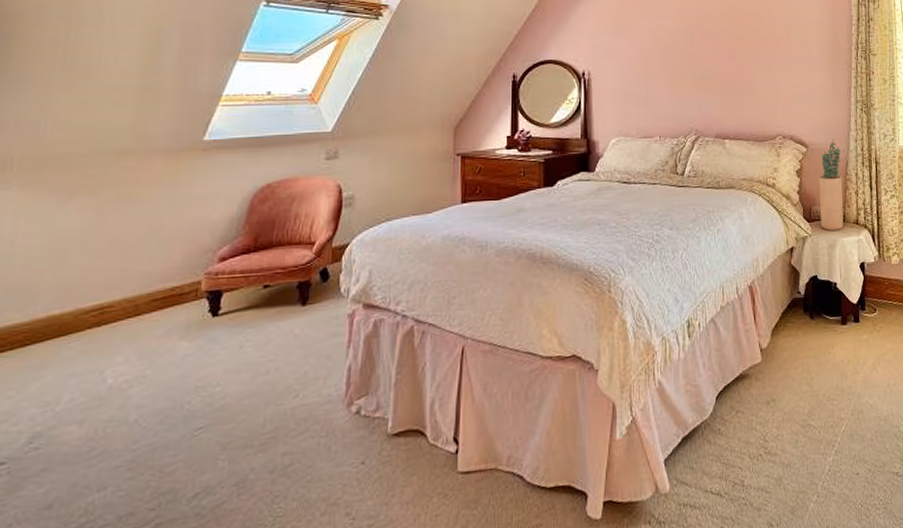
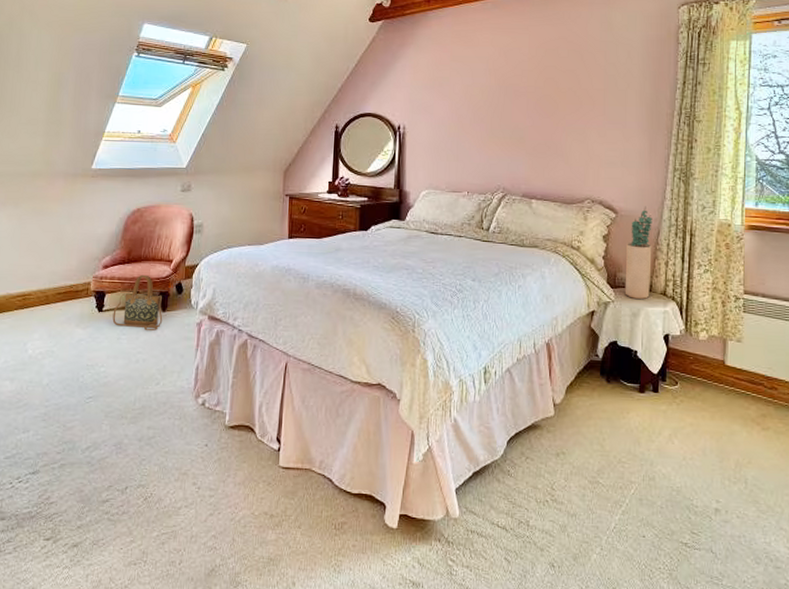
handbag: none [232,263,303,333] -> present [112,274,163,332]

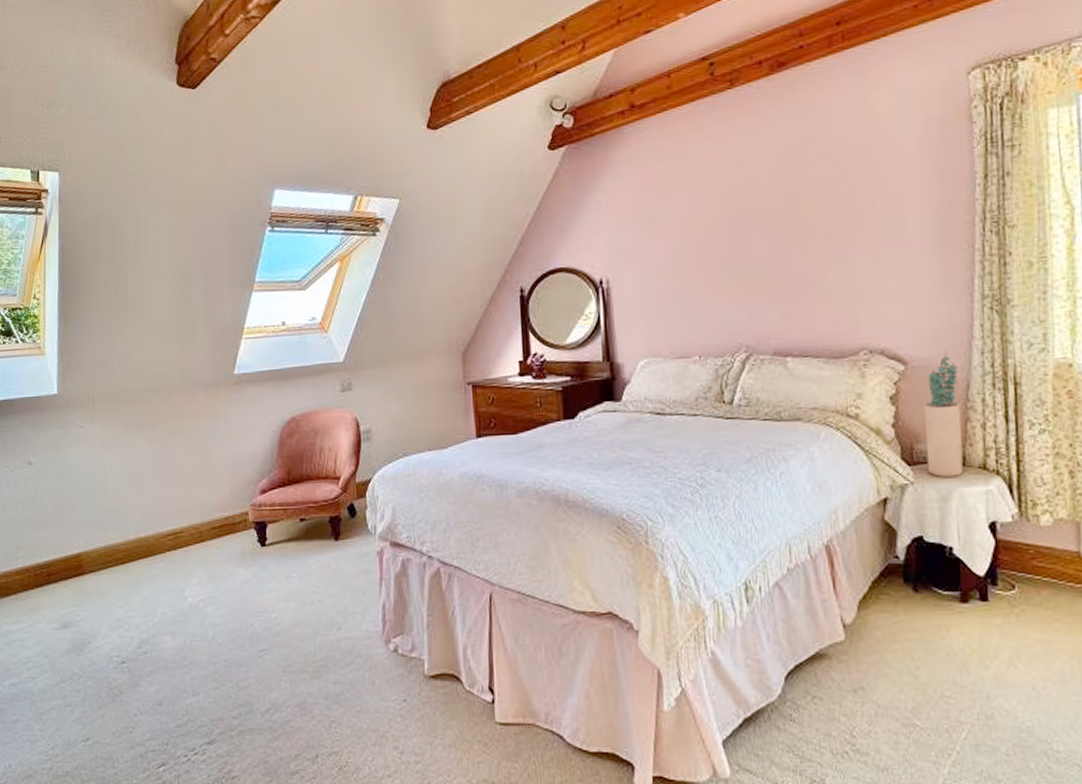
handbag: present [112,274,163,332] -> none [278,497,337,566]

